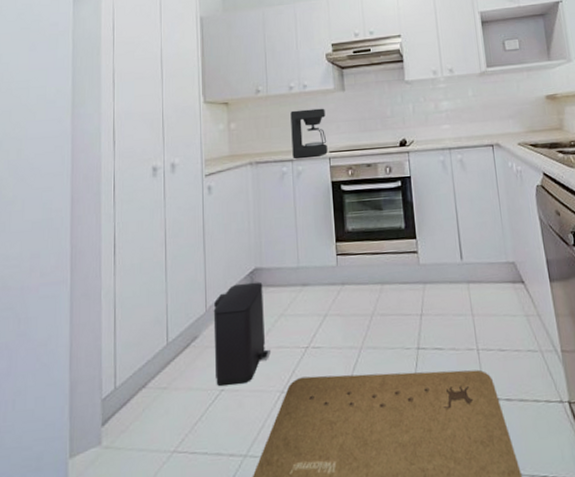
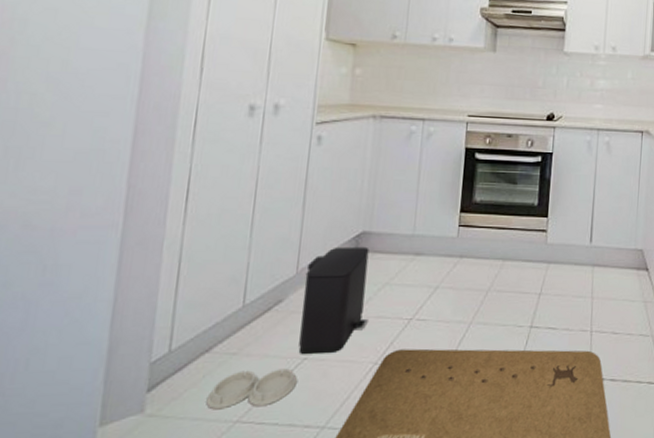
pet bowl: none [148,400,218,441] -> present [206,368,297,410]
coffee maker: present [290,108,328,158] -> none [425,64,470,119]

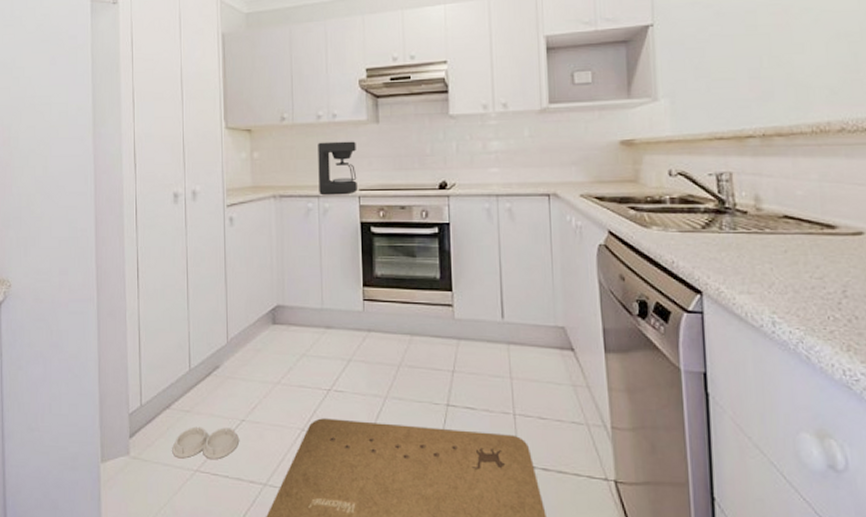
pedal bin: present [298,246,370,354] -> none [235,319,292,417]
coffee maker: none [425,64,470,119] -> present [318,141,357,194]

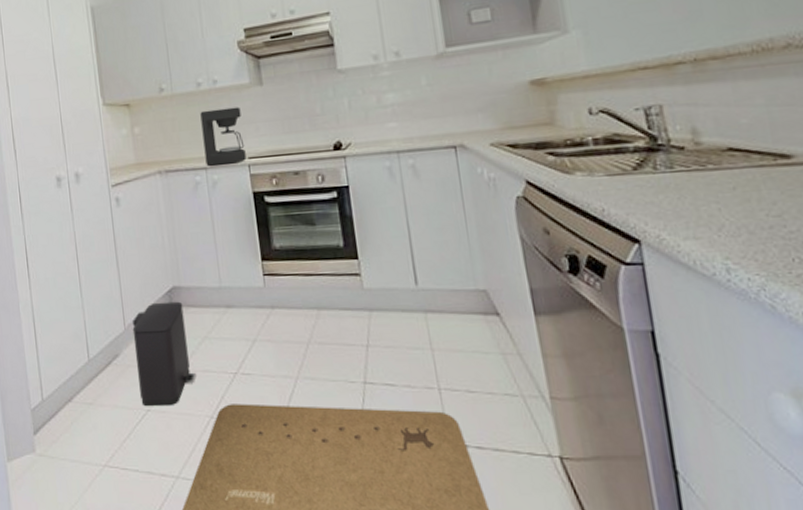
pet bowl: present [172,426,239,460] -> none [78,419,146,454]
pedal bin: none [235,319,292,417] -> present [132,301,196,406]

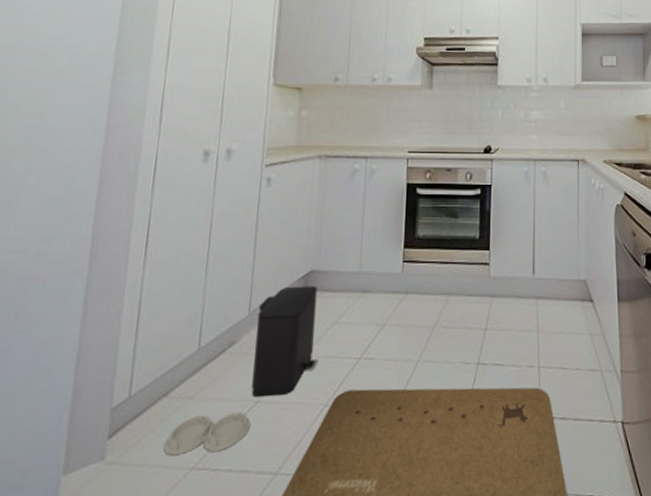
pet bowl: none [78,419,146,454] -> present [163,412,250,456]
coffee maker: present [200,107,246,166] -> none [367,104,409,156]

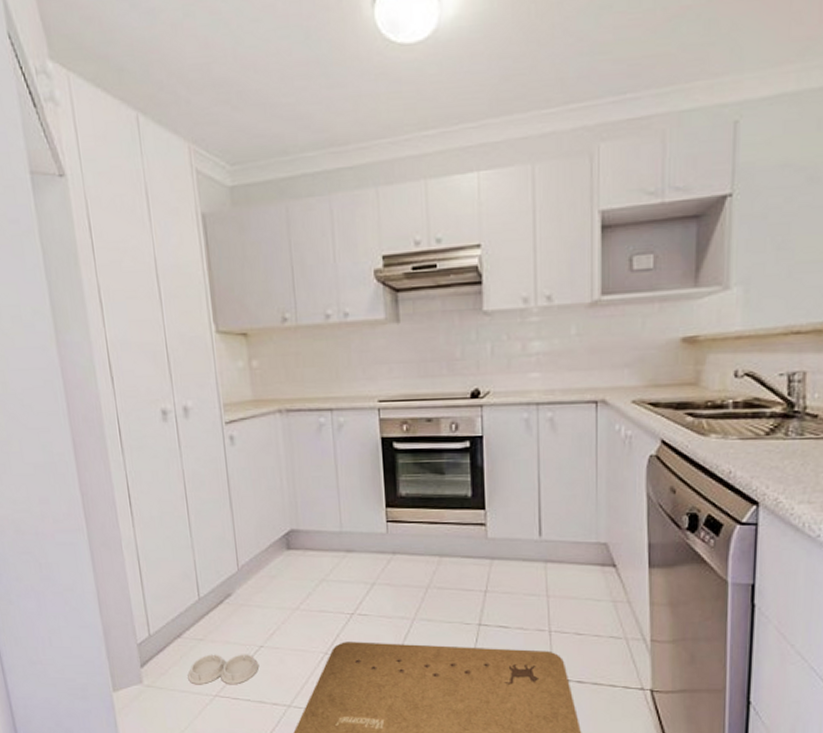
pedal bin: present [251,285,318,397] -> none [246,544,312,642]

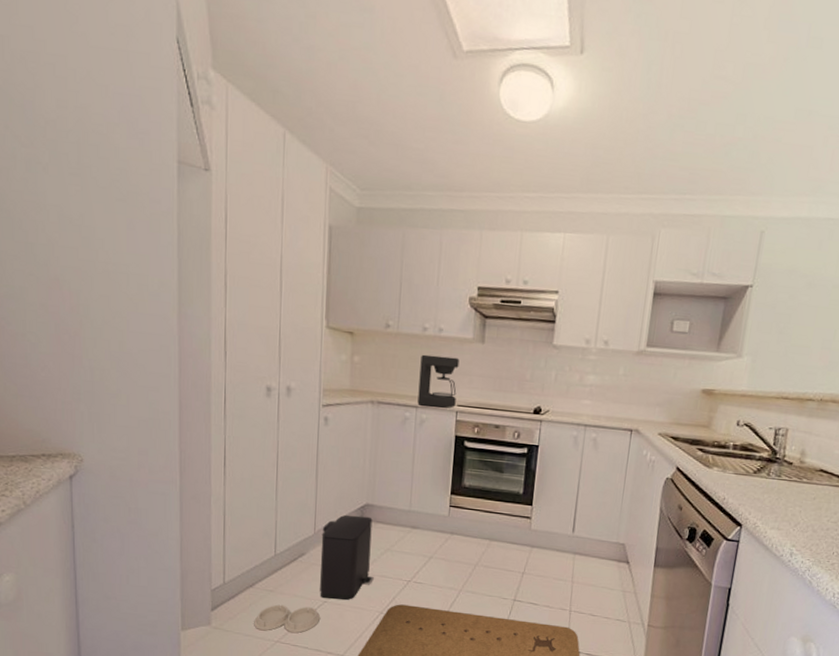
pedal bin: none [246,544,312,642] -> present [320,514,374,600]
coffee maker: none [328,344,376,407] -> present [417,354,460,408]

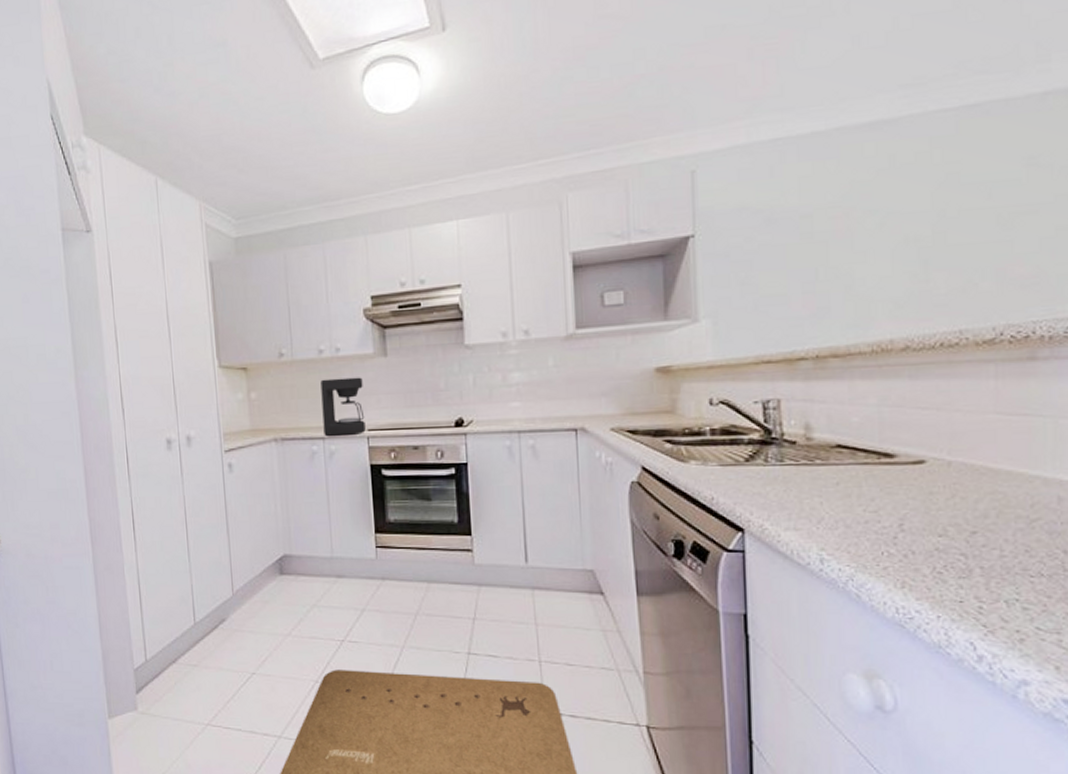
pet bowl: present [254,604,320,634] -> none [181,681,250,714]
pedal bin: present [320,514,374,600] -> none [240,569,303,669]

